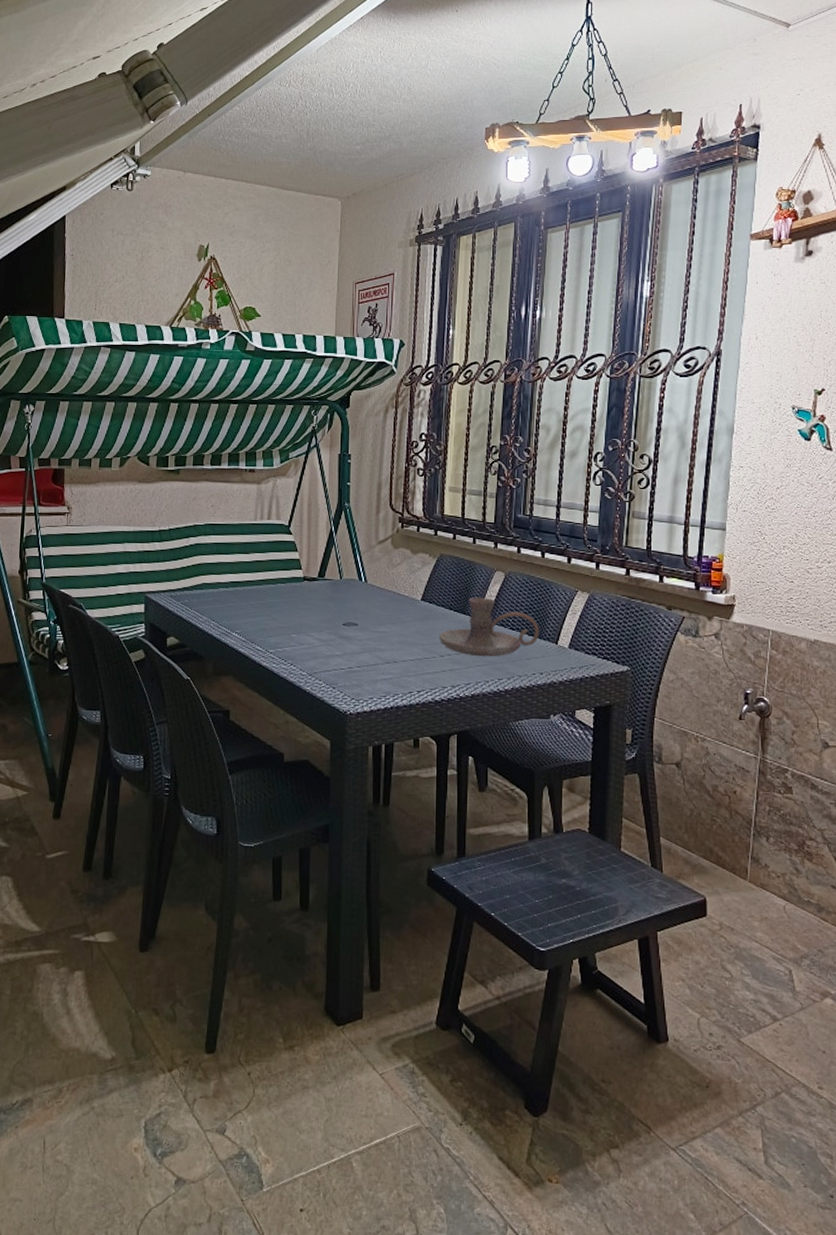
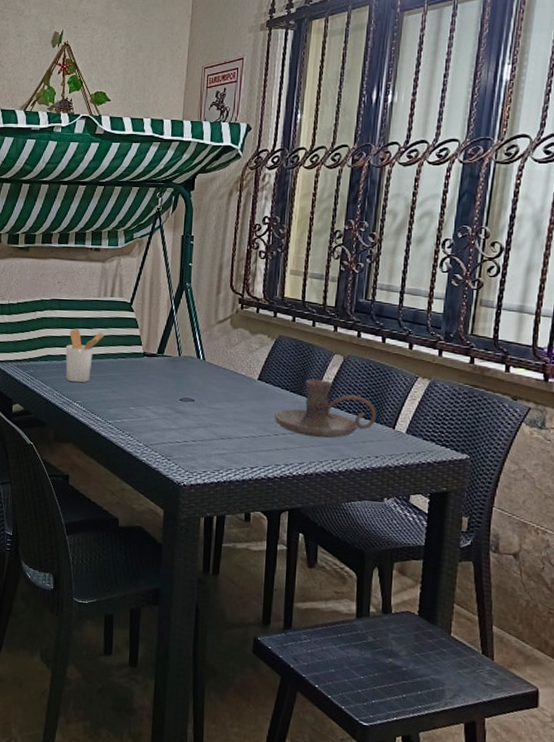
utensil holder: none [222,554,264,611] -> present [65,328,106,383]

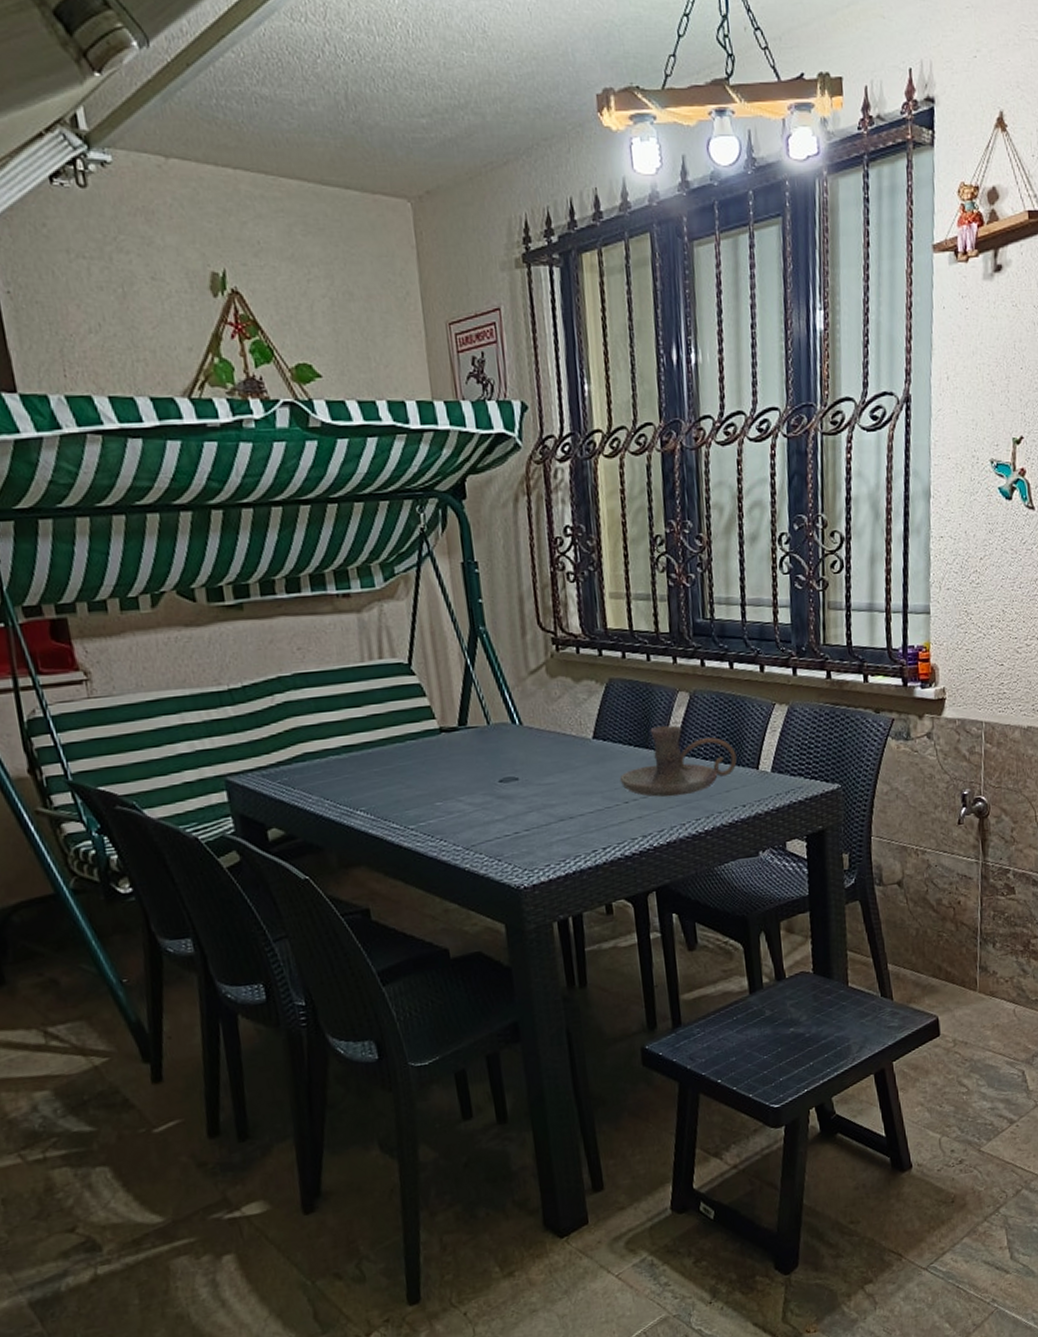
utensil holder: present [65,328,106,383] -> none [328,709,382,784]

